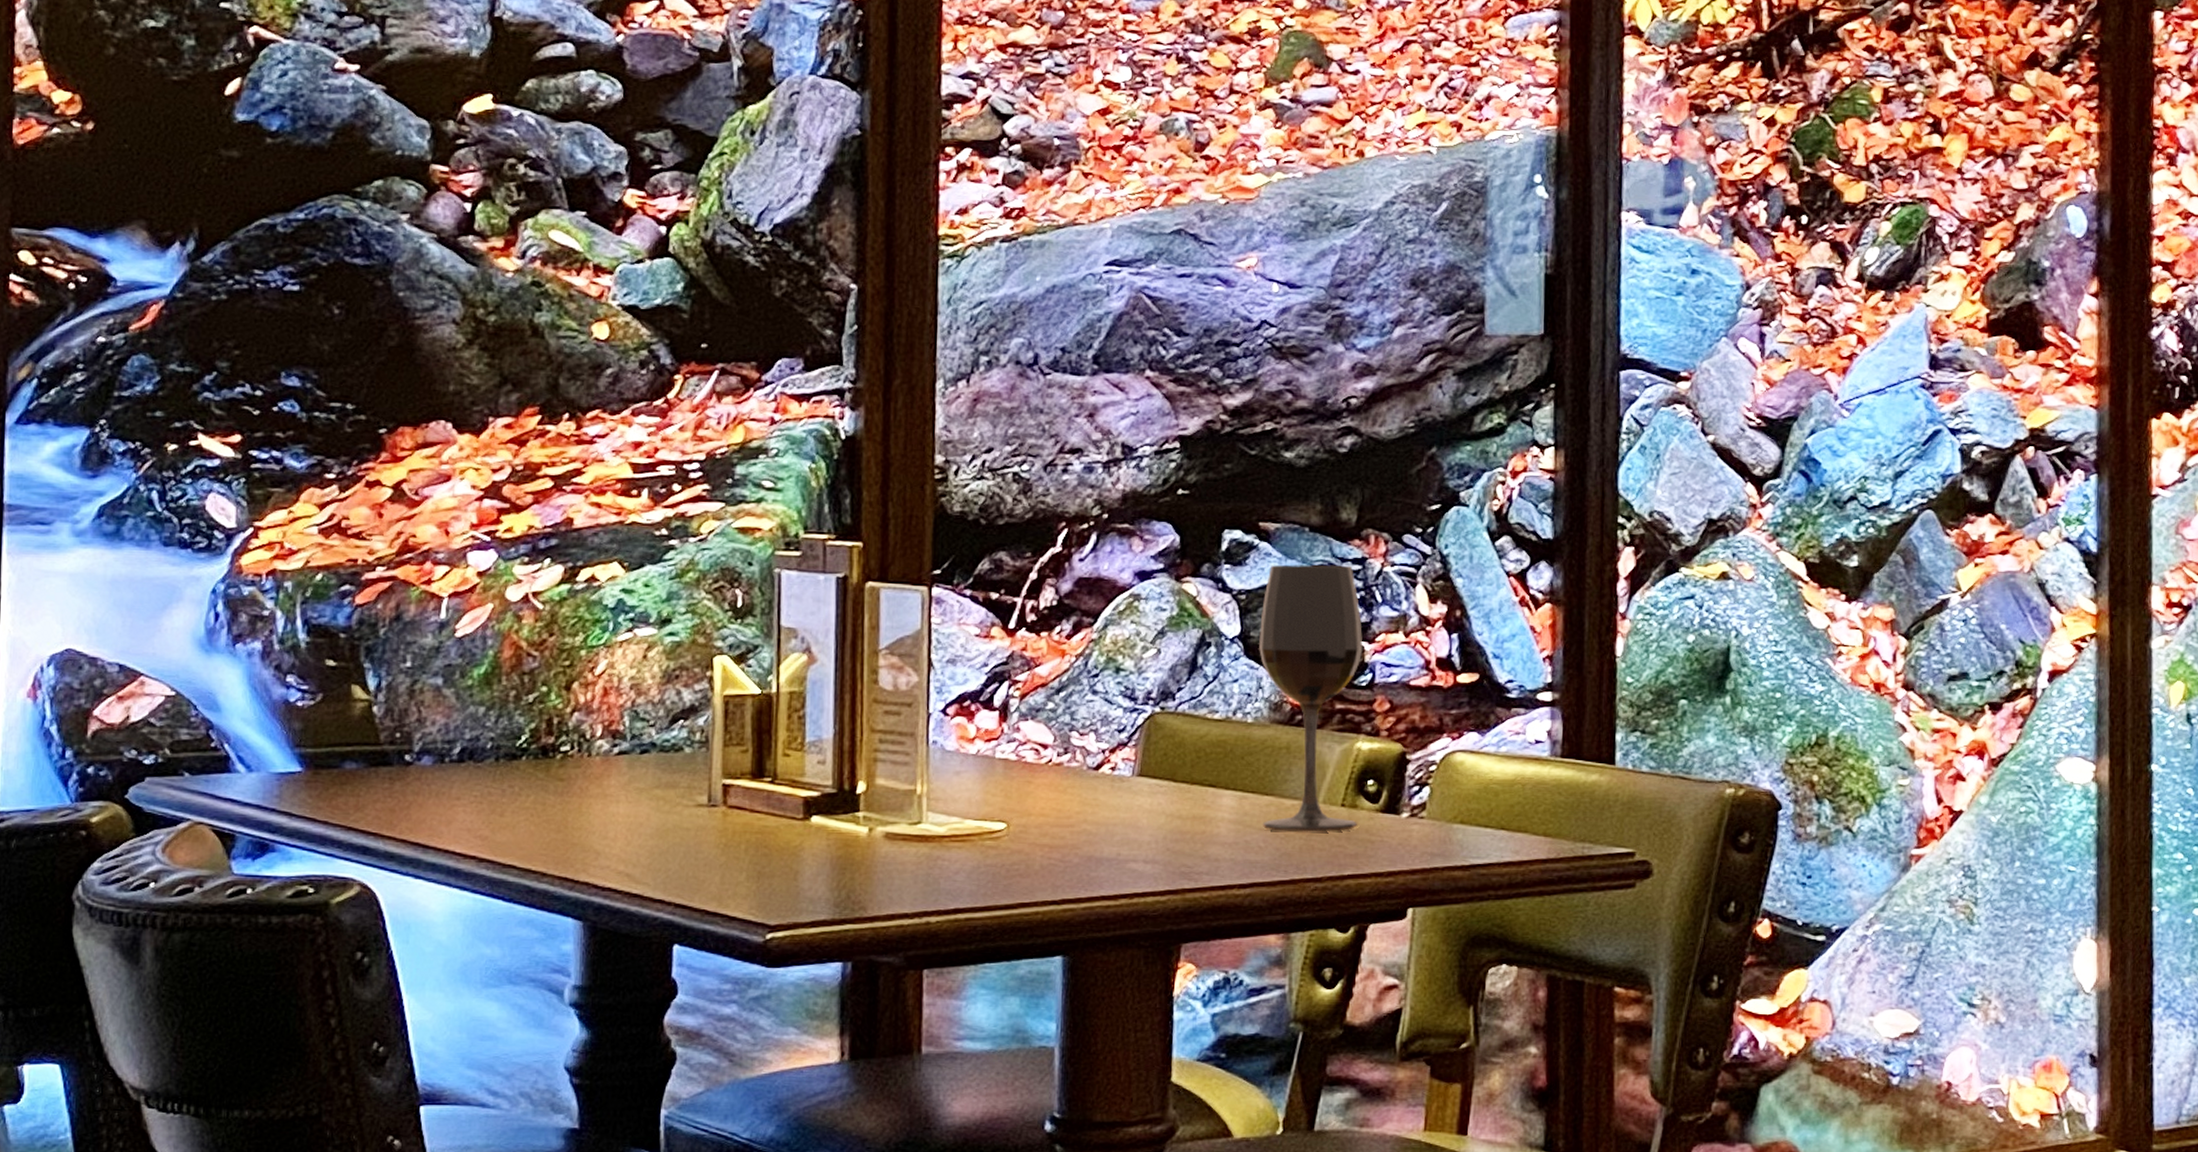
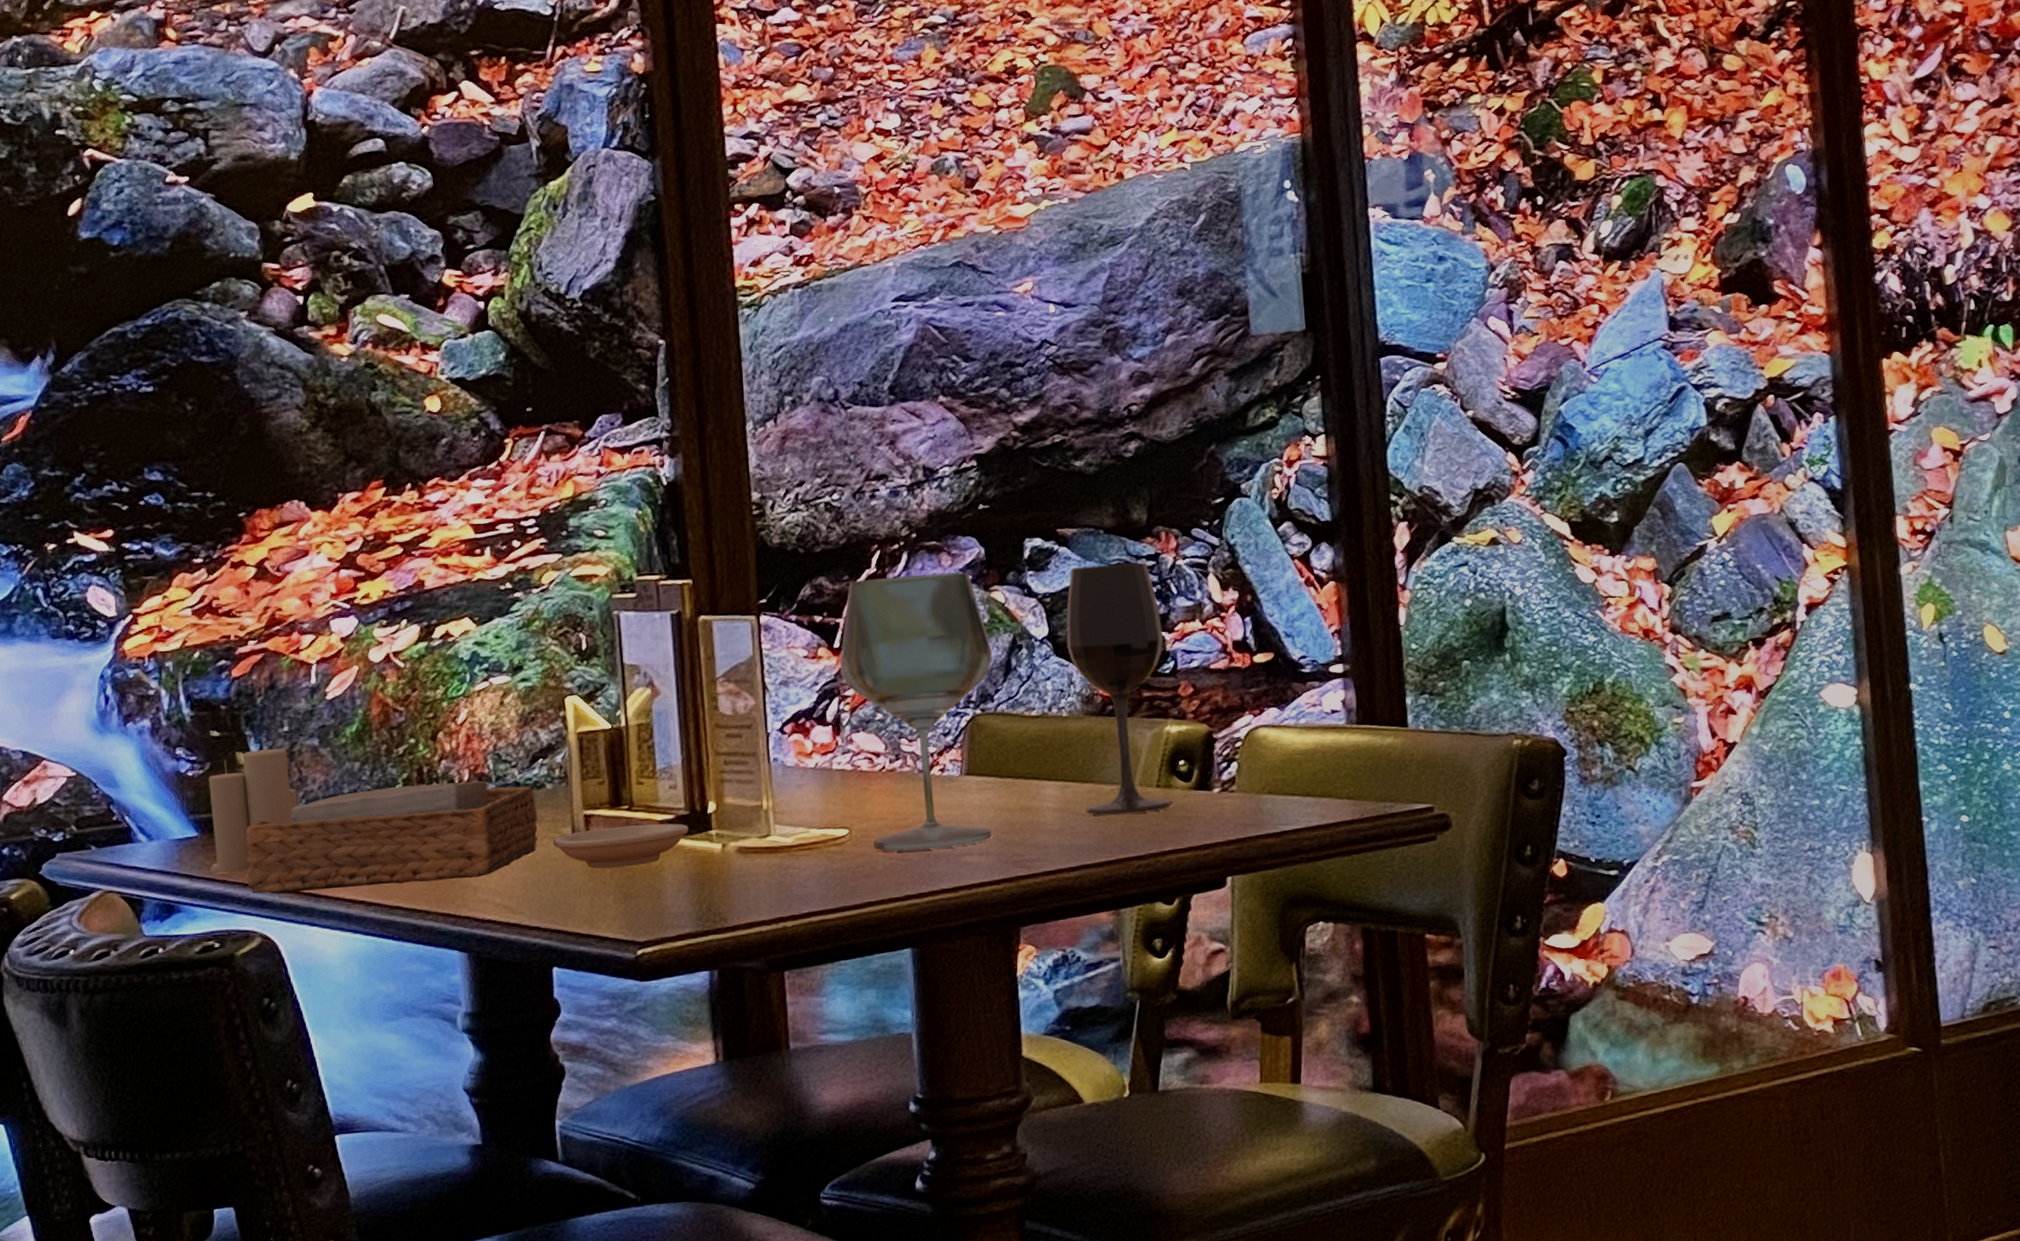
candle: none [312,670,415,815] -> present [208,736,298,874]
napkin holder: none [350,736,672,842] -> present [245,781,538,894]
saucer: none [685,799,835,844] -> present [552,823,689,869]
wine glass: none [1014,558,1179,852] -> present [840,572,993,852]

